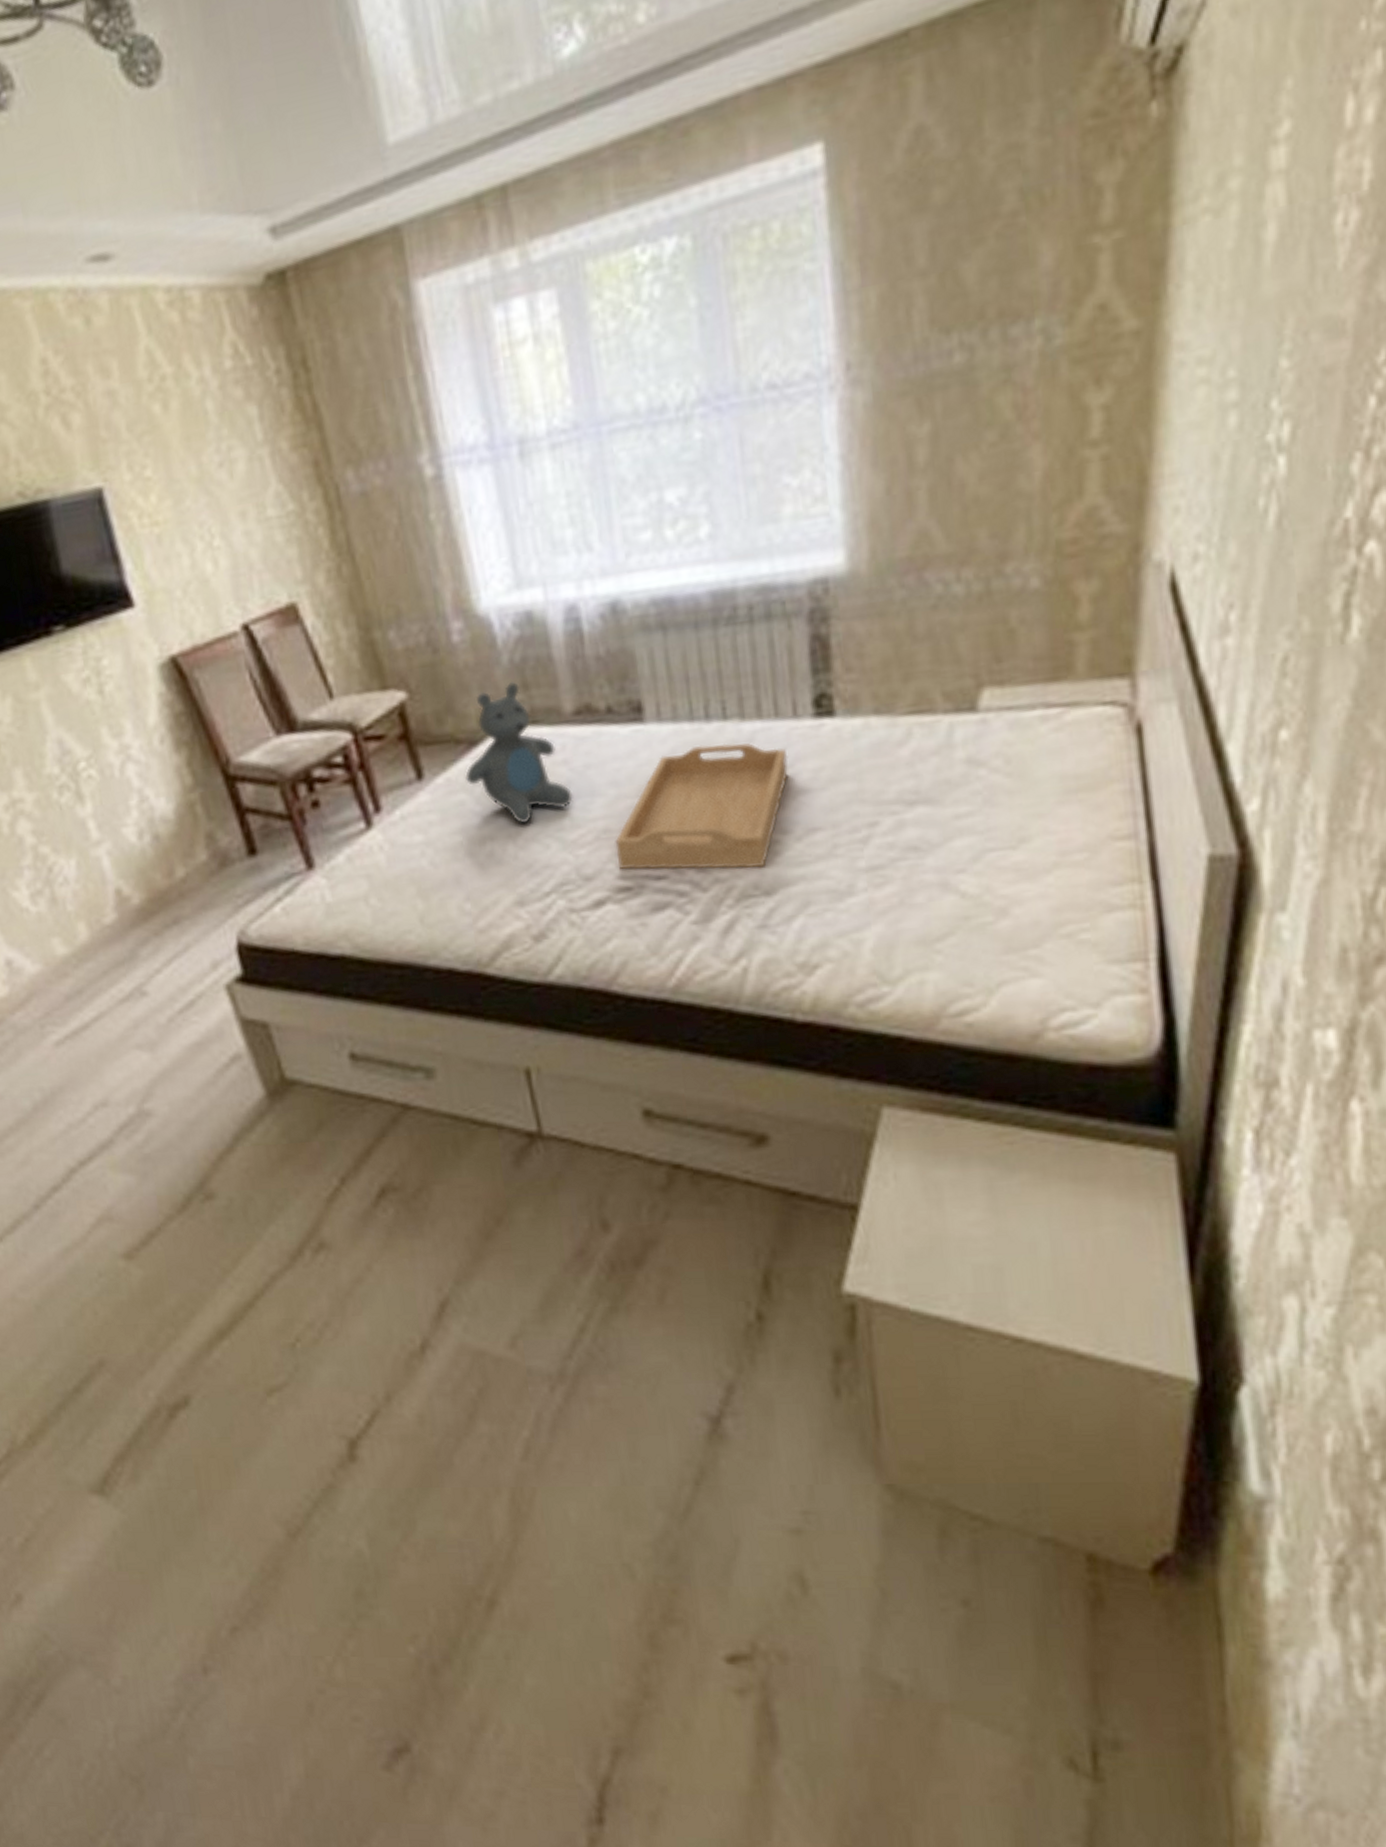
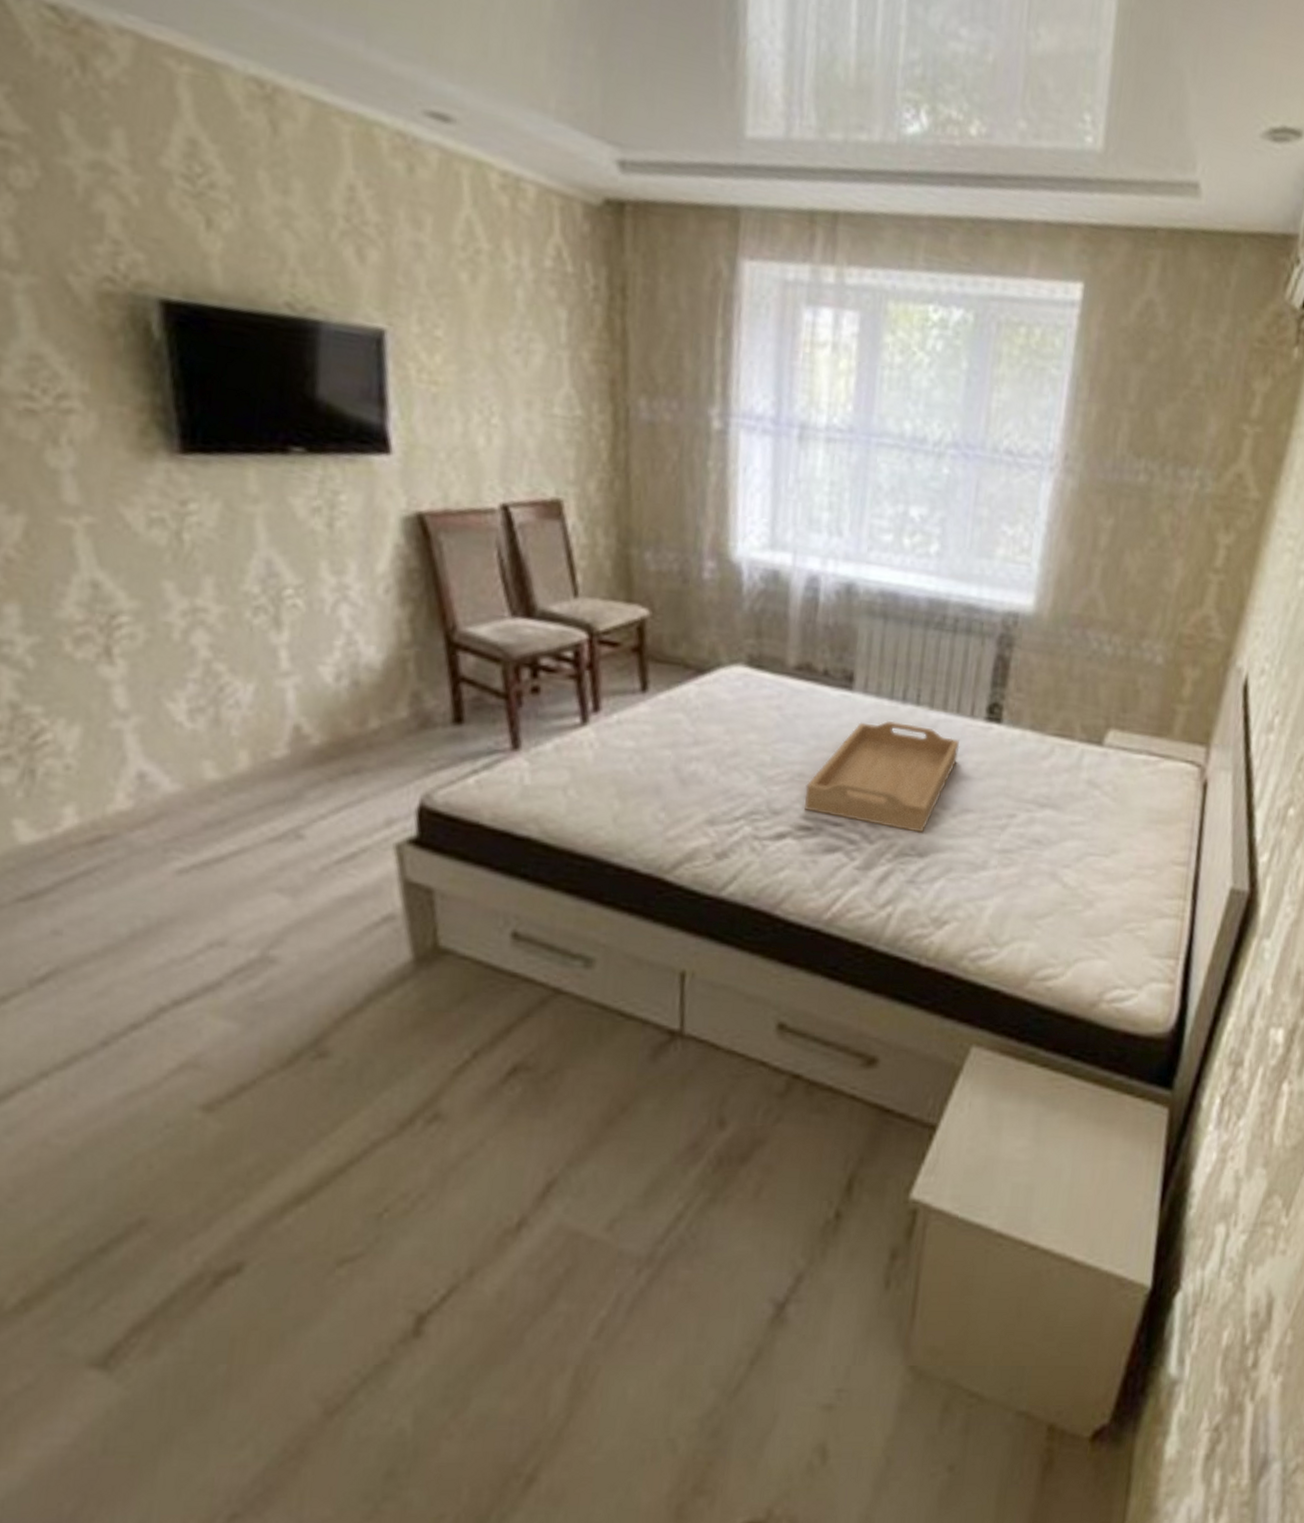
teddy bear: present [465,682,573,824] -> none [686,627,779,754]

